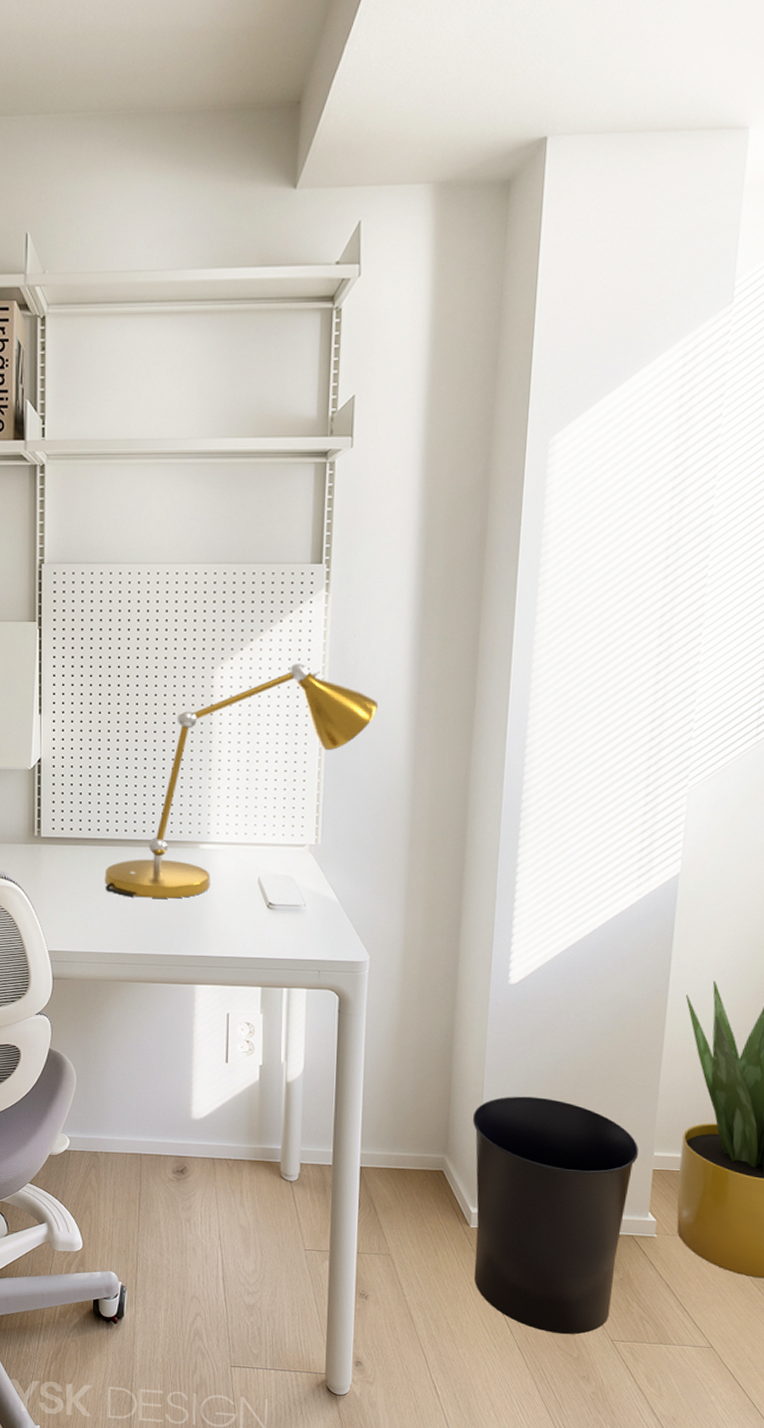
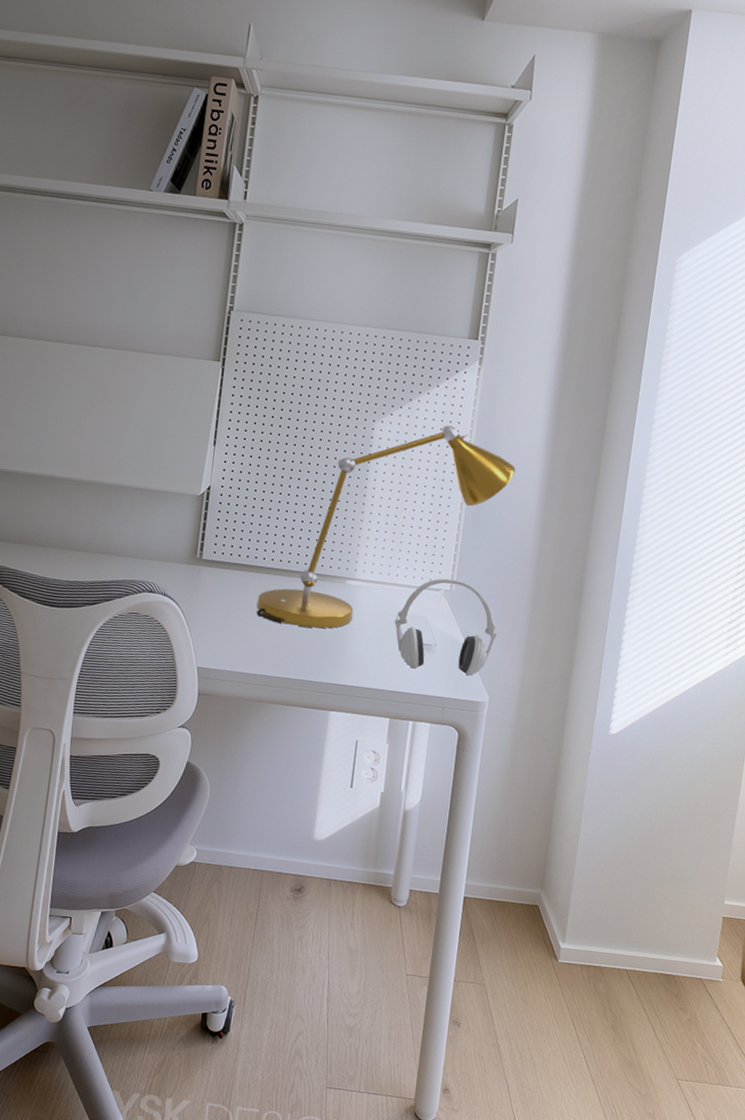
headphones: none [257,832,373,936] -> present [394,578,497,677]
waste bin: present [472,1096,638,1335] -> none [558,838,712,1072]

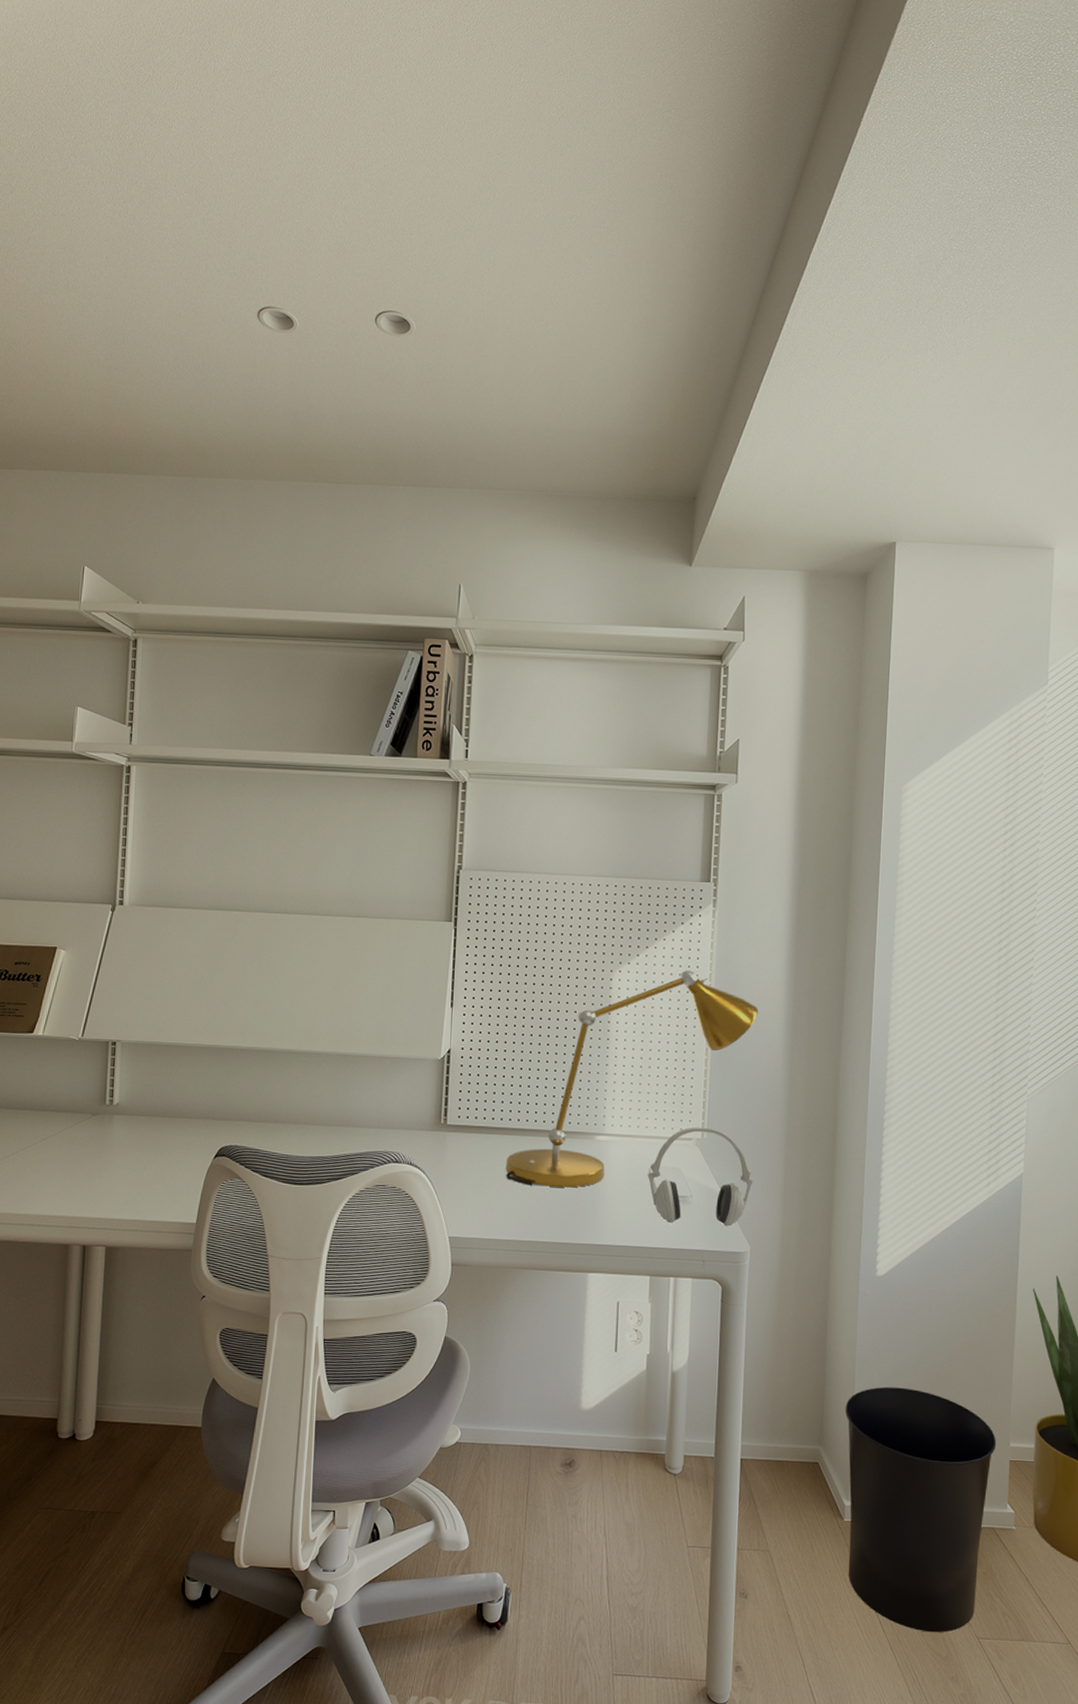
waste bin: none [558,838,712,1072] -> present [845,1386,996,1633]

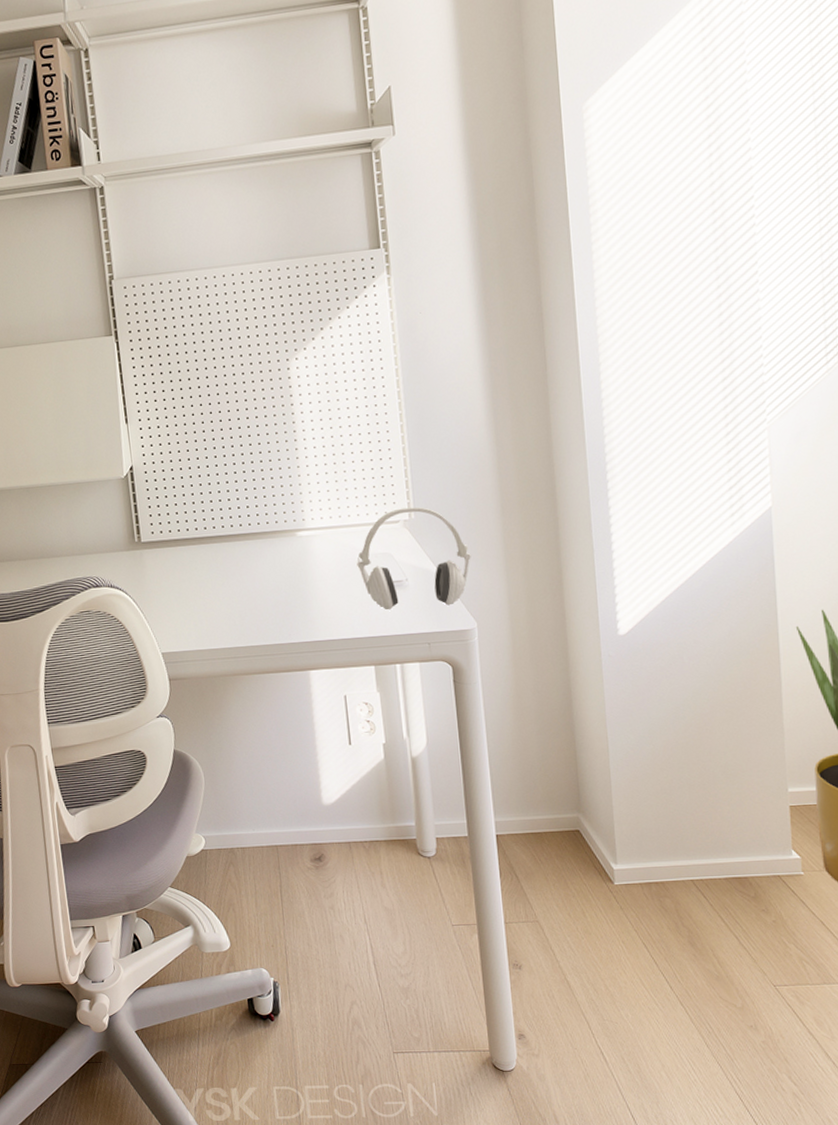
desk lamp: present [505,970,759,1188] -> none [207,346,453,592]
waste bin: present [845,1386,996,1633] -> none [601,745,772,985]

